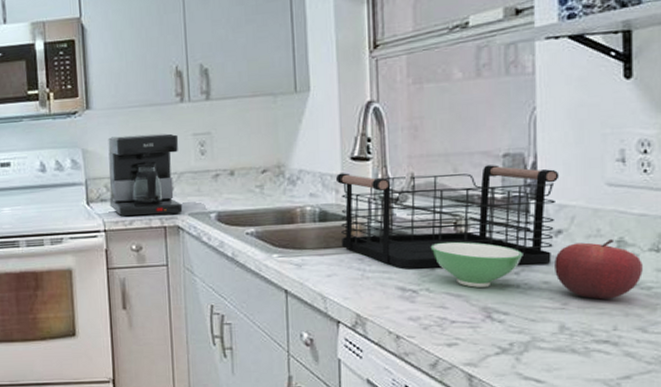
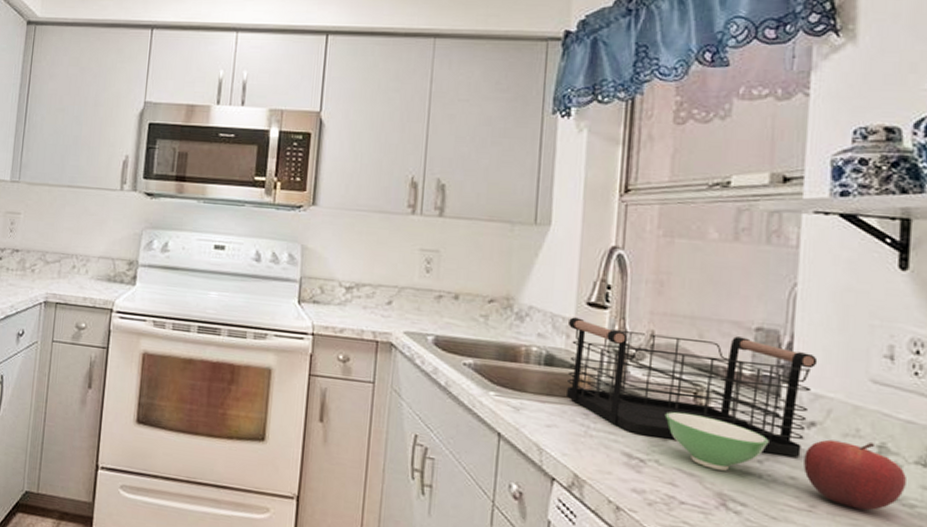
coffee maker: present [108,133,183,217] -> none [321,237,405,330]

